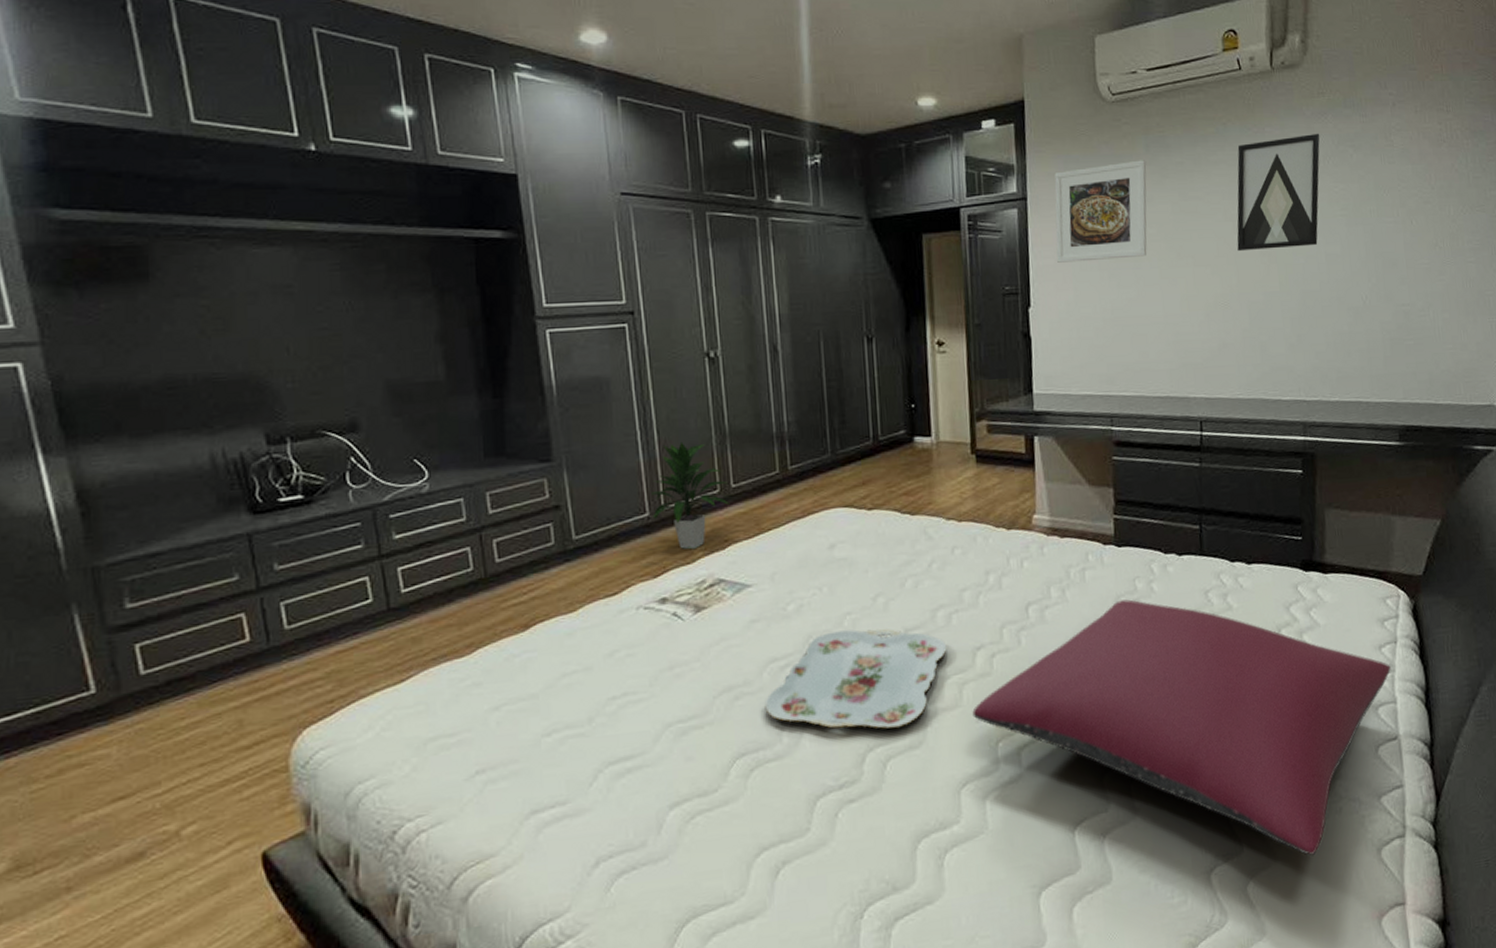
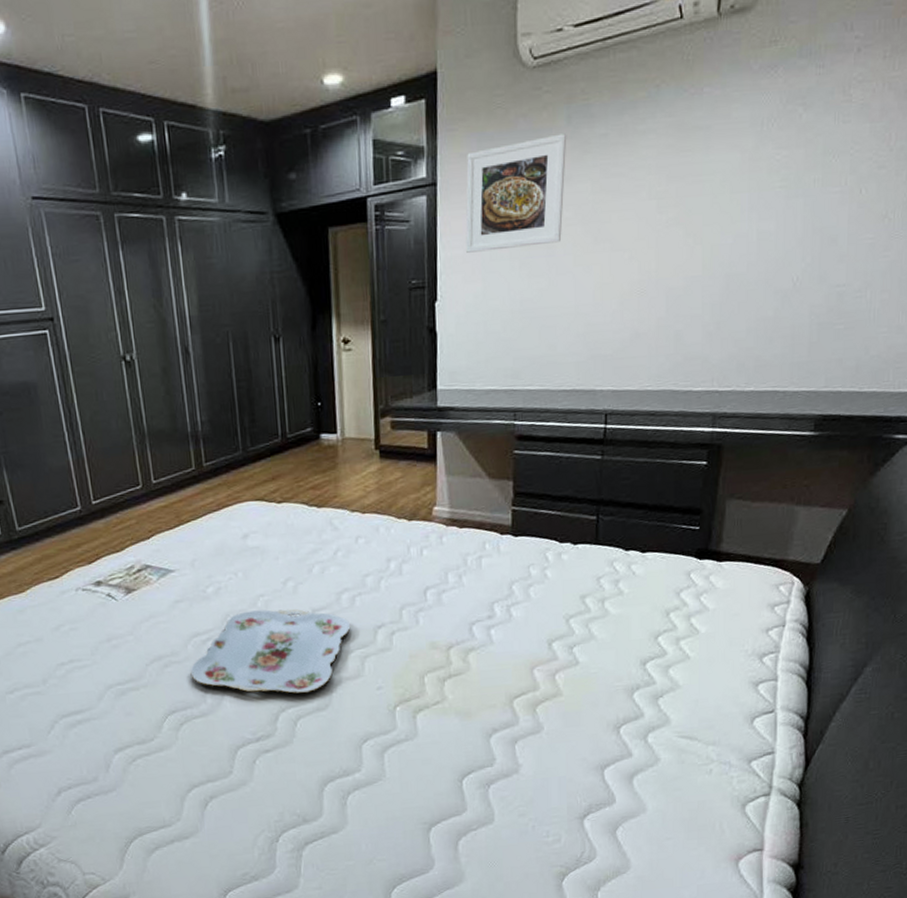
indoor plant: present [651,441,731,550] -> none [81,441,152,540]
pillow: present [972,599,1391,856] -> none [373,584,776,808]
wall art: present [1237,133,1320,252] -> none [660,90,767,233]

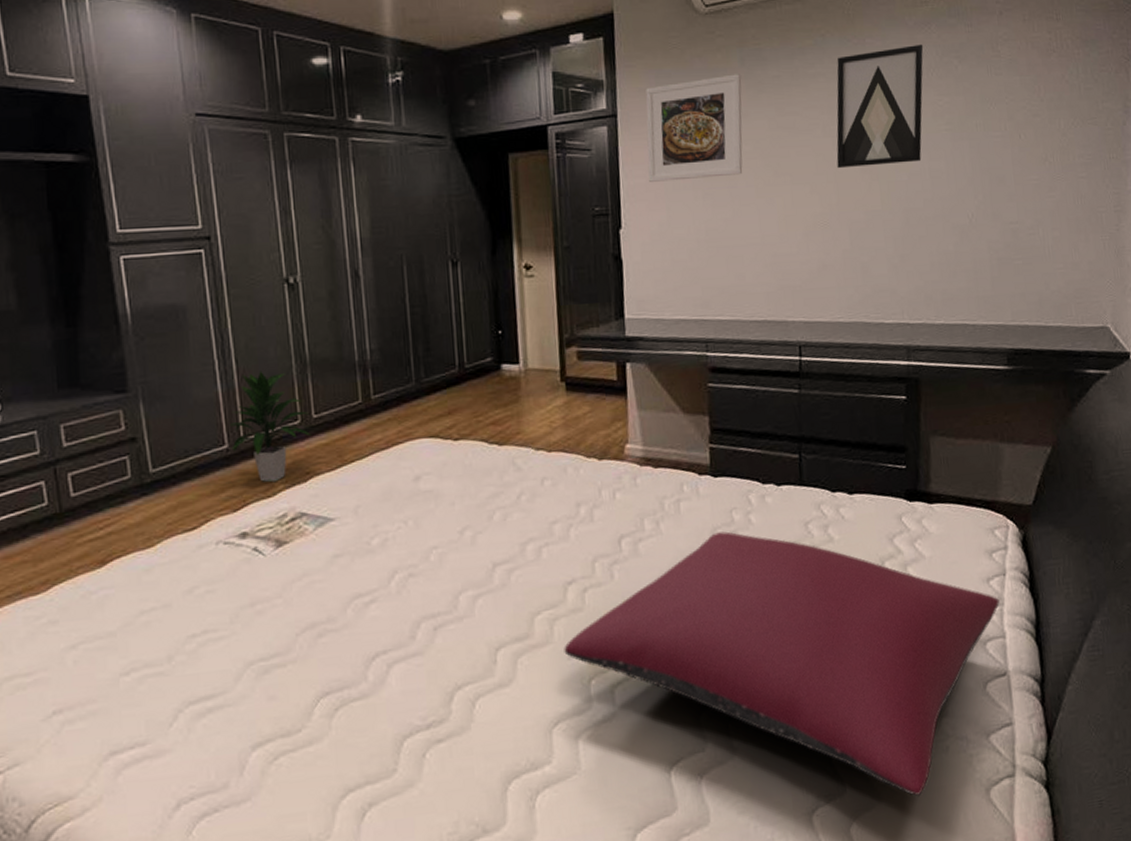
indoor plant: none [81,441,152,540] -> present [230,371,312,483]
serving tray: present [190,609,351,694] -> none [349,563,537,667]
pillow: none [373,584,776,808] -> present [564,531,1000,796]
wall art: none [660,90,767,233] -> present [836,44,924,169]

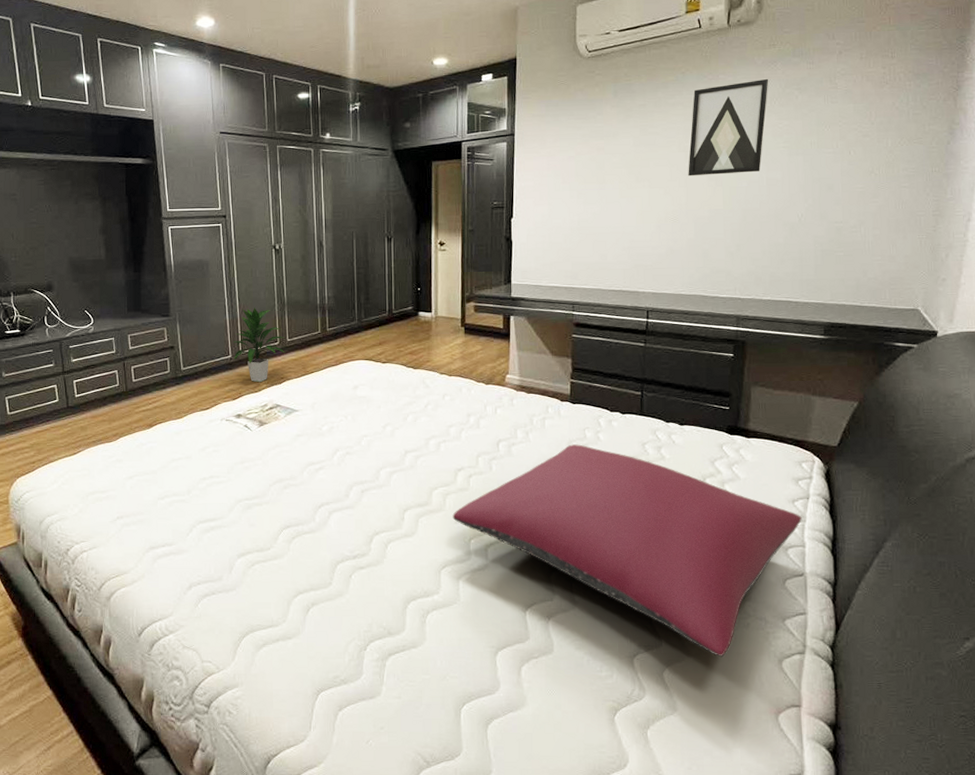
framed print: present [646,74,743,182] -> none [536,103,614,184]

